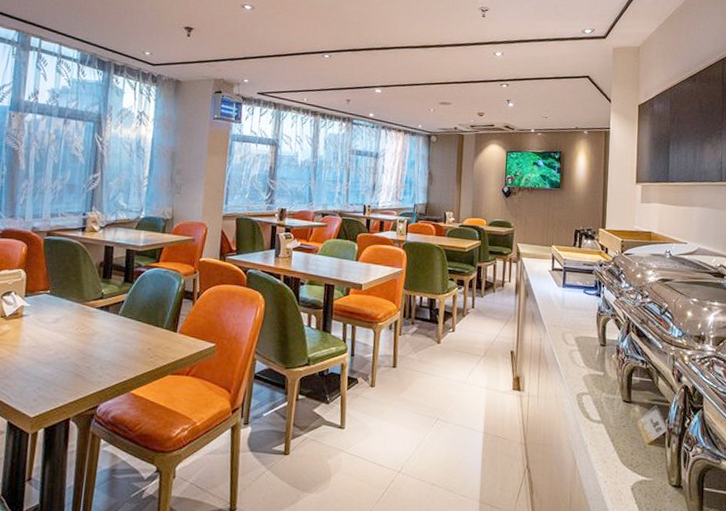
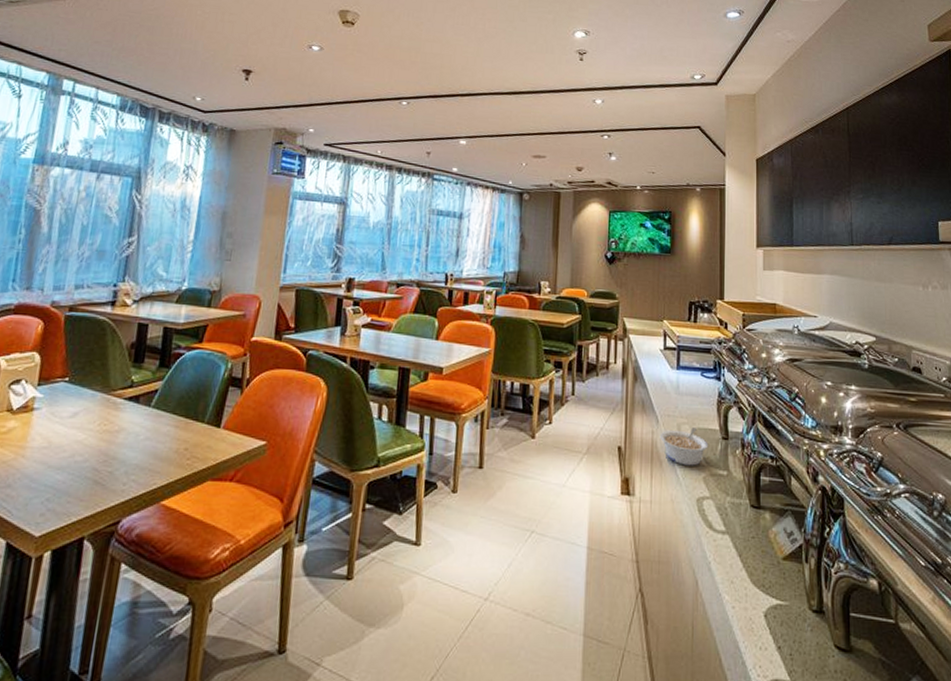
legume: none [546,336,588,368] -> present [660,428,708,466]

